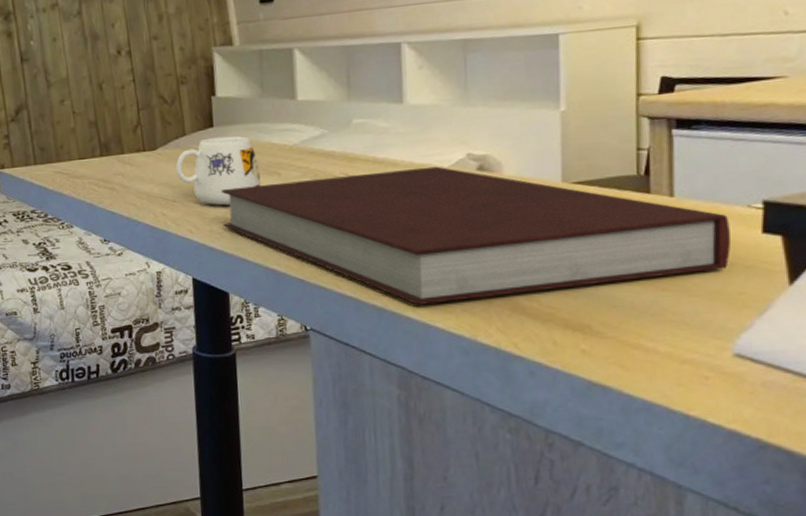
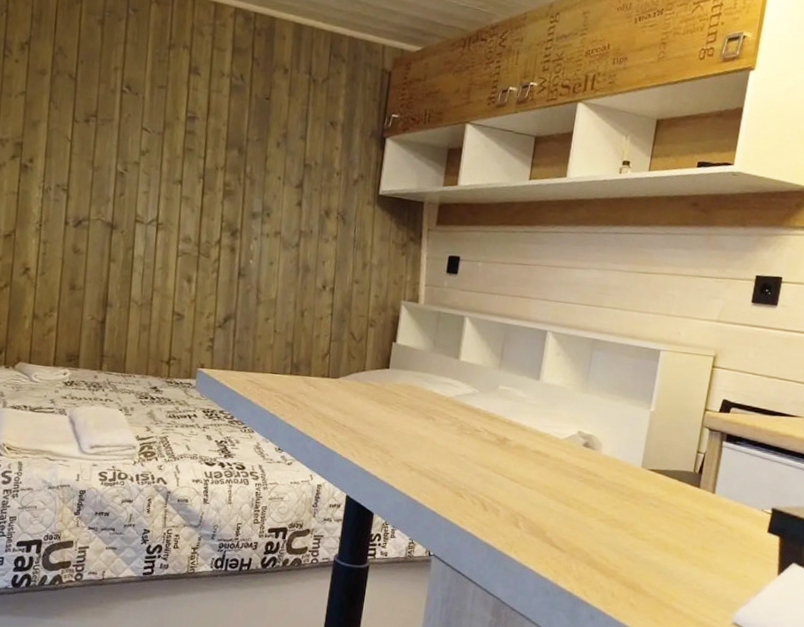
mug: present [175,136,261,206] -> none [350,377,419,438]
notebook: present [221,166,731,305] -> none [380,423,748,556]

